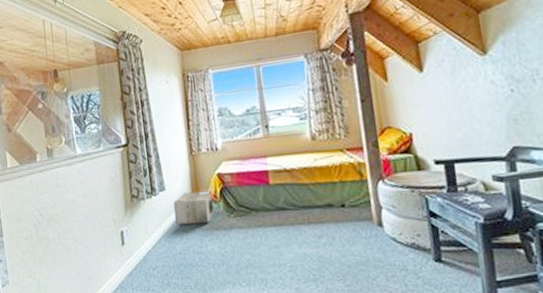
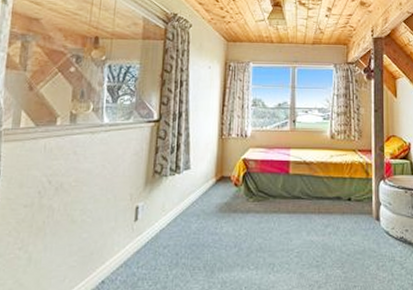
cardboard box: present [174,190,216,225] -> none [194,174,237,205]

